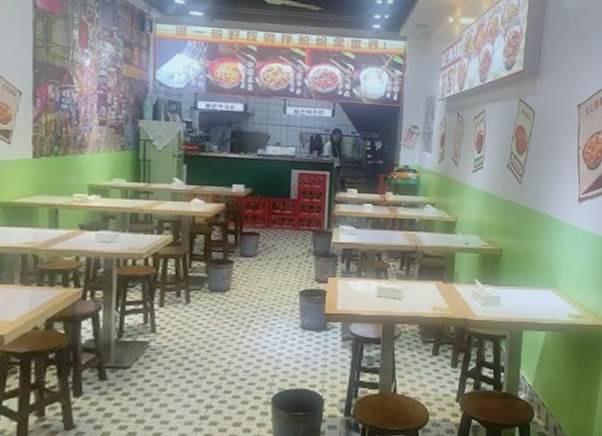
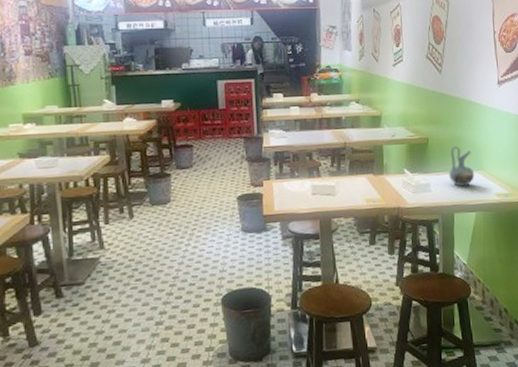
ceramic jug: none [521,260,548,304] -> present [449,146,475,187]

